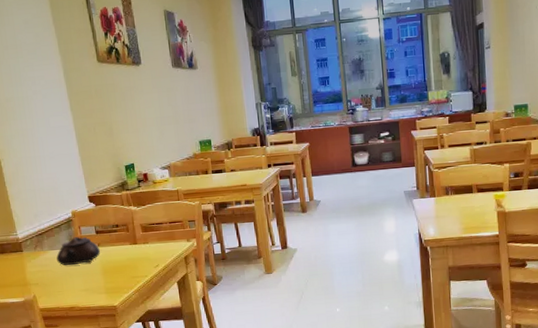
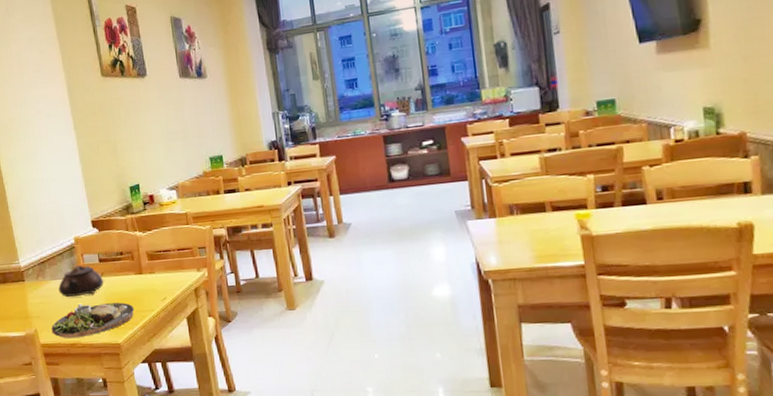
dinner plate: none [50,269,129,303] -> present [51,302,134,339]

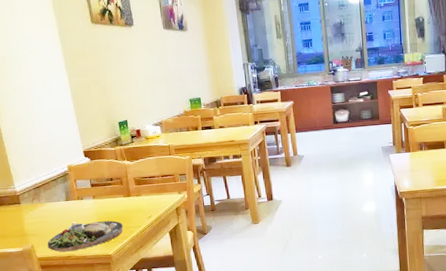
teapot: present [58,265,104,298] -> none [53,190,96,218]

